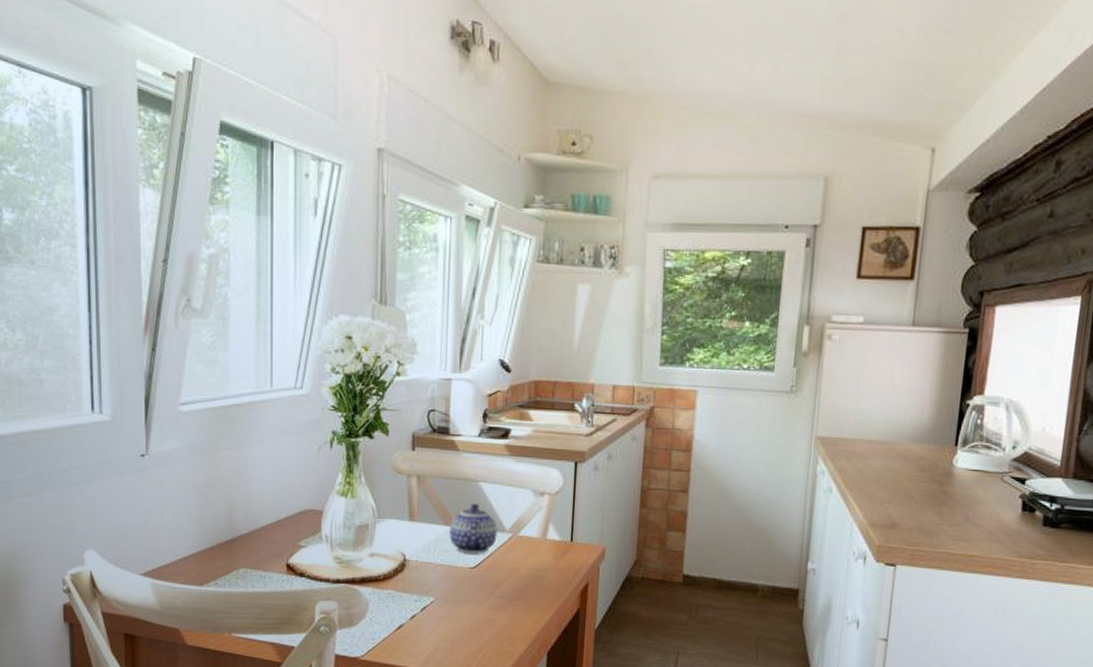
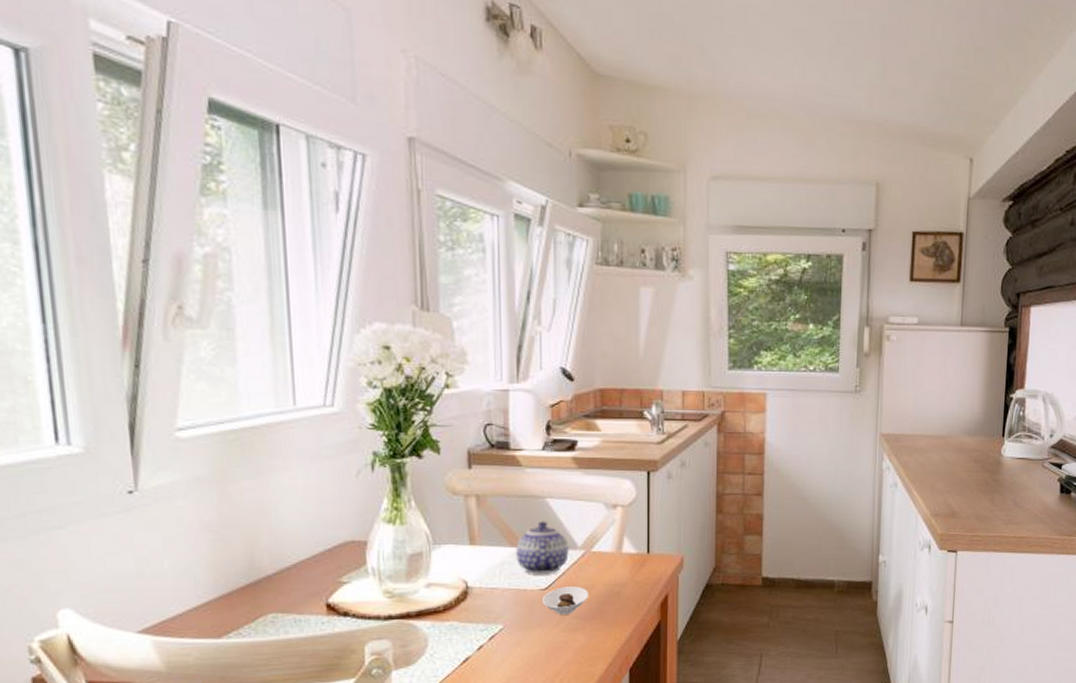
saucer: none [471,567,513,594] -> present [543,586,588,615]

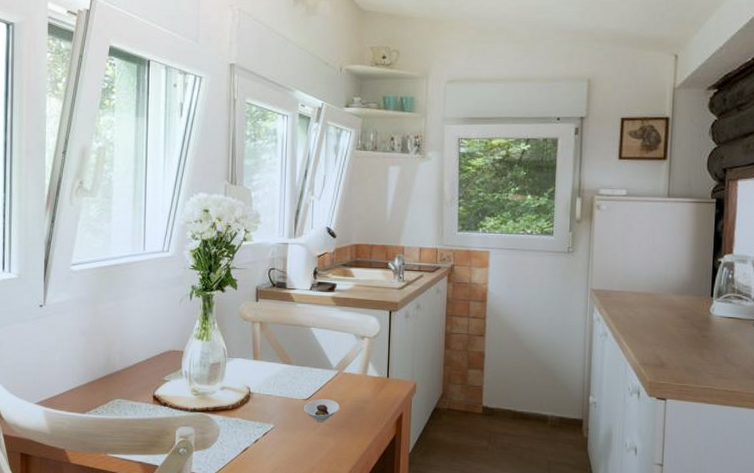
teapot: present [516,521,569,574] -> none [286,345,326,387]

